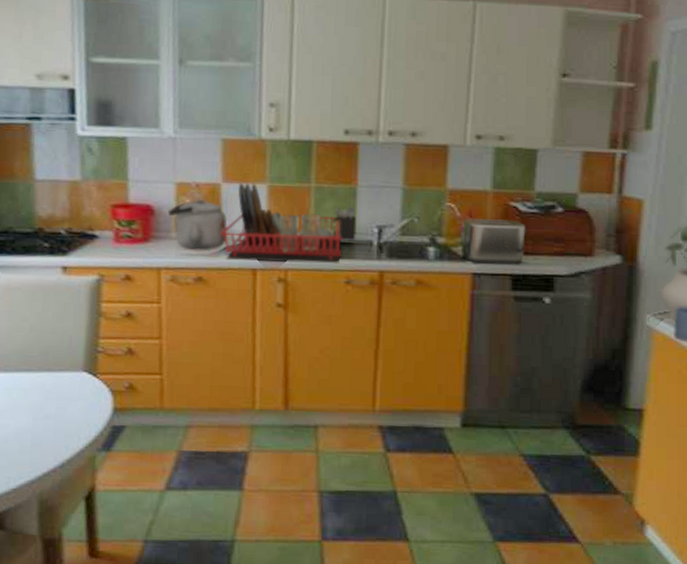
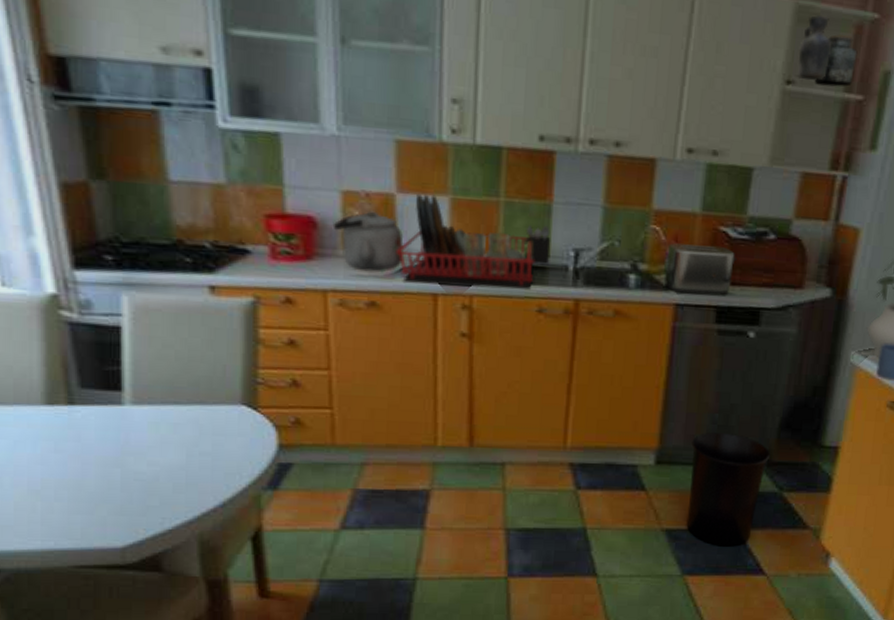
waste bin: none [495,395,574,512] -> present [686,432,770,547]
ceramic jug: none [571,18,600,73] -> present [798,14,831,81]
jar: none [587,34,625,77] -> present [814,35,858,88]

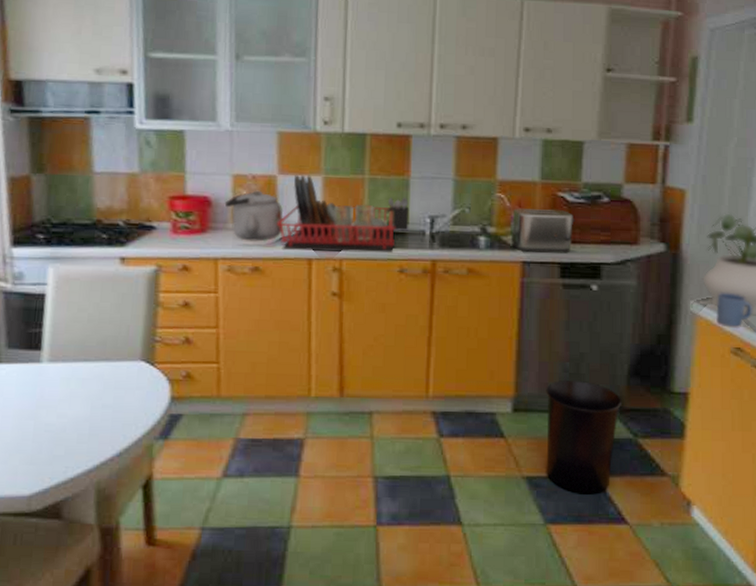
ceramic jug: present [798,14,831,81] -> none [615,15,643,68]
jar: present [814,35,858,88] -> none [631,30,667,72]

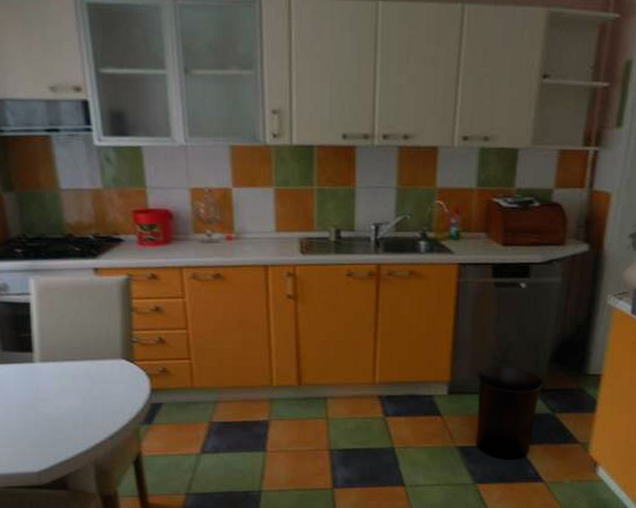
kettle: present [224,190,284,242] -> none [184,203,240,251]
dish rack: present [276,174,410,254] -> none [234,187,356,259]
toaster: present [511,208,576,254] -> none [449,213,508,256]

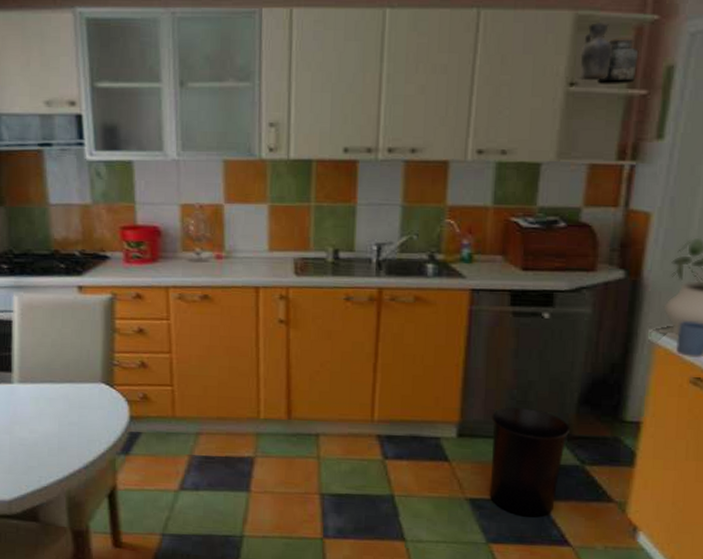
ceramic jug: none [552,18,580,74] -> present [580,21,612,81]
jar: none [566,34,603,77] -> present [596,38,639,85]

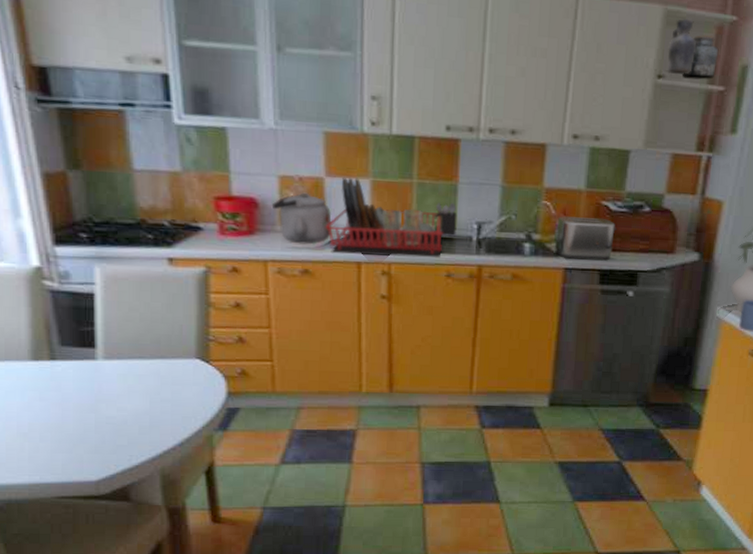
kettle: none [173,219,231,271] -> present [271,192,332,245]
dish rack: none [224,203,356,282] -> present [325,177,457,259]
toaster: none [460,234,529,281] -> present [555,216,617,261]
waste bin: present [489,407,569,517] -> none [576,378,648,477]

